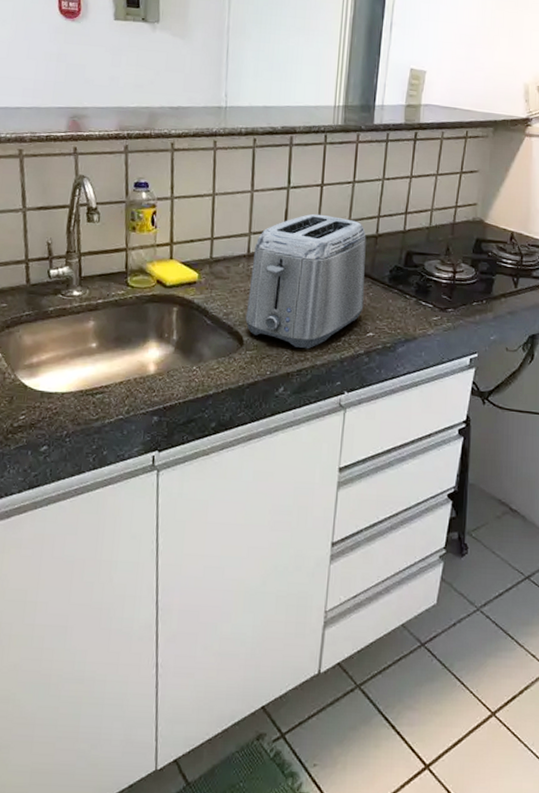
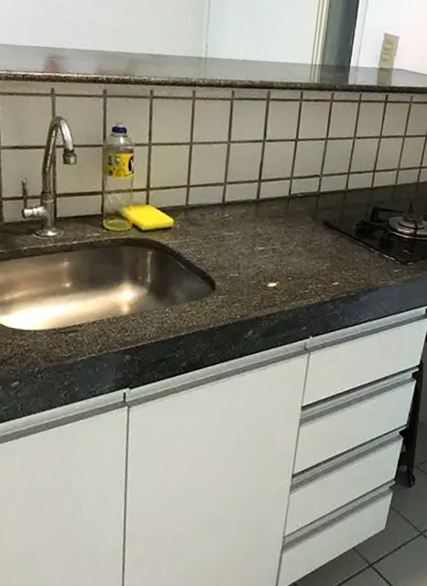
toaster: present [245,213,366,350] -> none [218,167,336,296]

